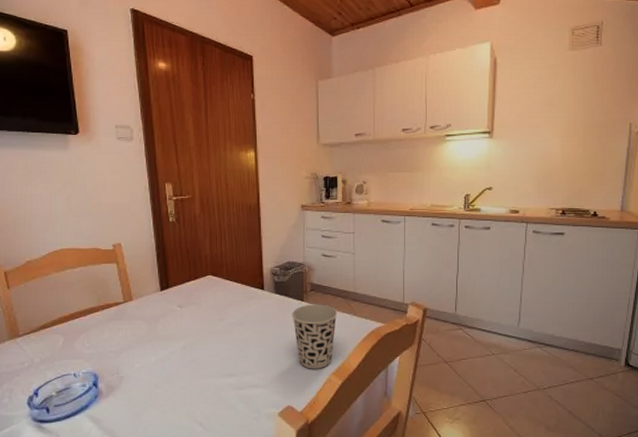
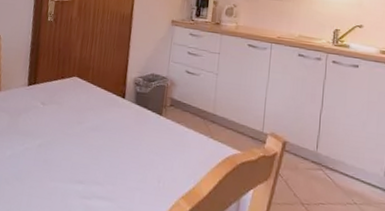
cup: present [292,304,338,369] -> none [148,119,195,190]

